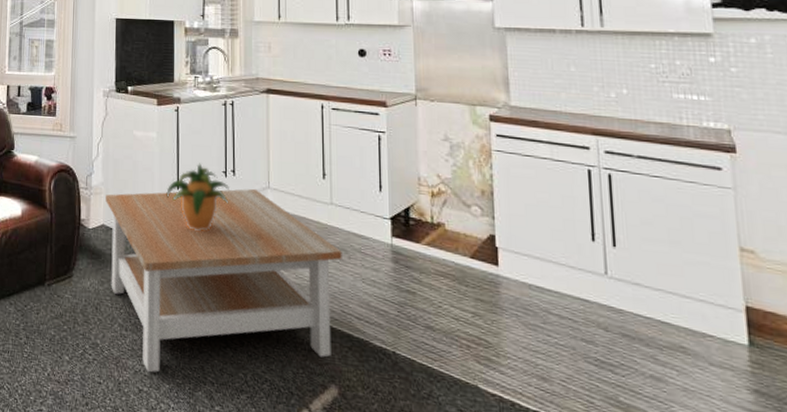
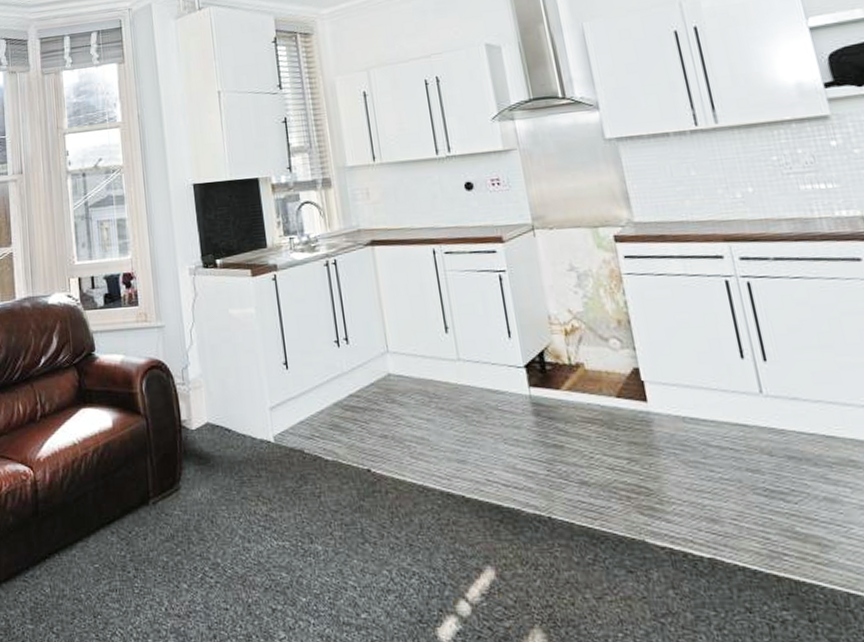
coffee table: present [106,188,342,373] -> none [206,355,482,587]
potted plant: present [166,163,229,231] -> none [274,335,346,413]

